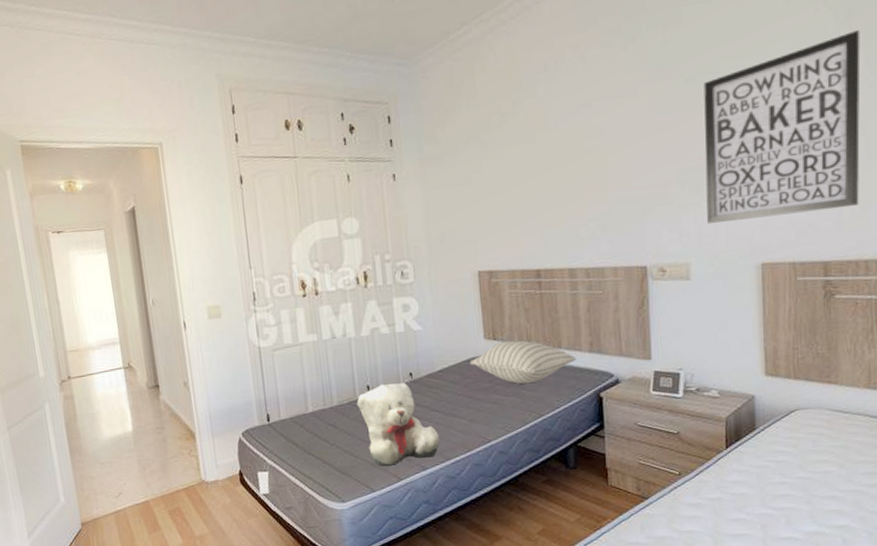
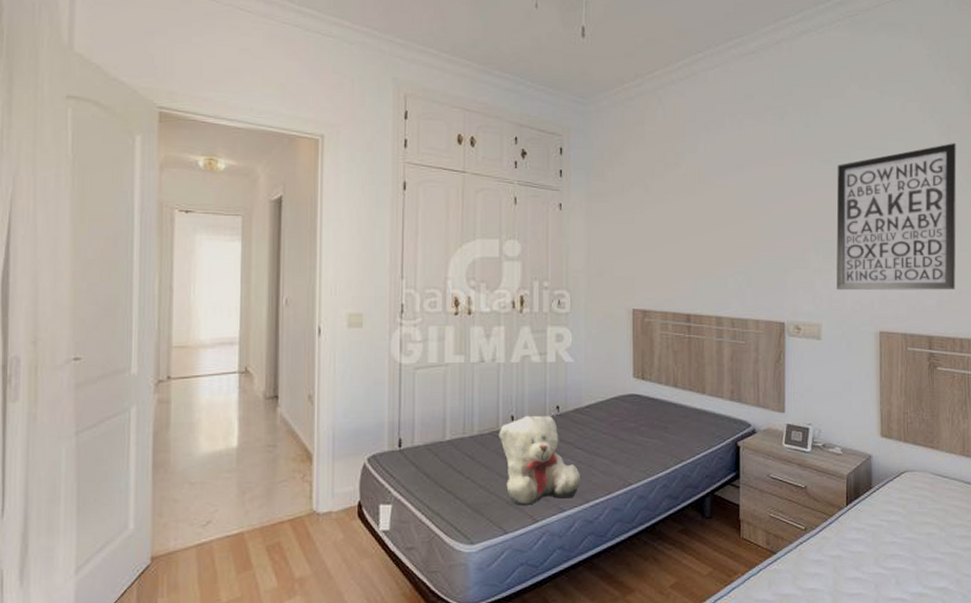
pillow: present [469,340,576,384] -> none [617,381,718,427]

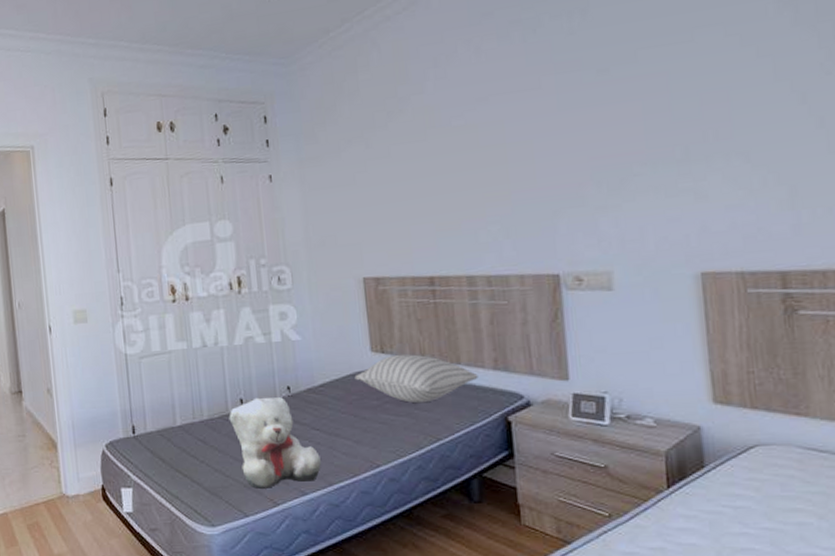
pillow: none [617,381,718,427] -> present [354,354,478,404]
wall art: present [836,143,957,291] -> none [619,12,823,228]

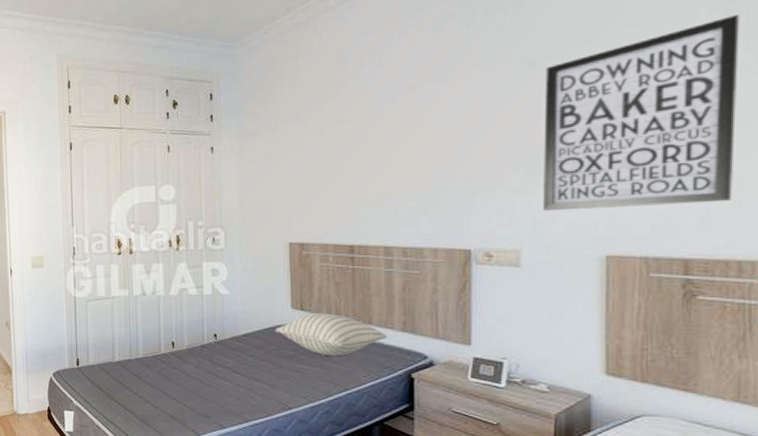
teddy bear: present [229,397,321,489] -> none [161,342,239,420]
wall art: none [619,12,823,228] -> present [543,15,740,212]

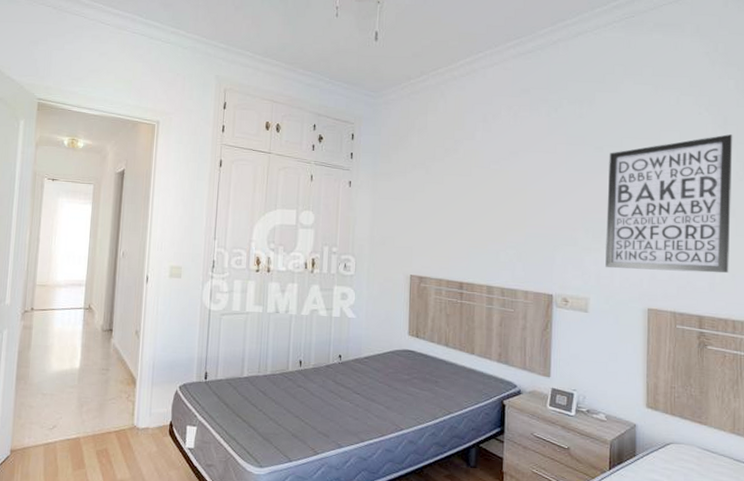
pillow: present [275,312,387,357] -> none [393,340,486,382]

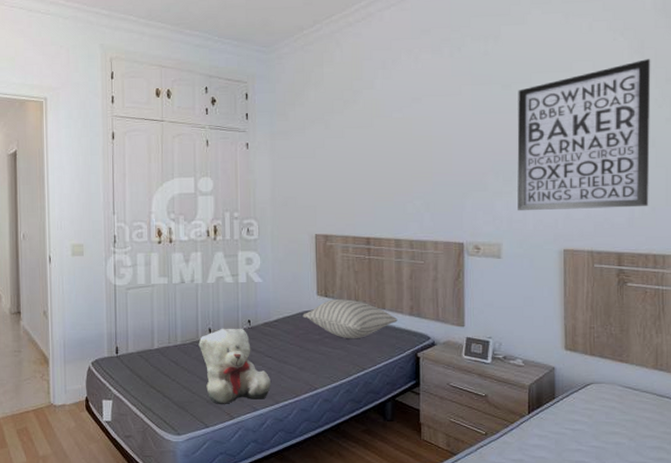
teddy bear: none [288,361,357,439] -> present [198,328,271,404]
pillow: none [393,340,486,382] -> present [302,298,398,339]

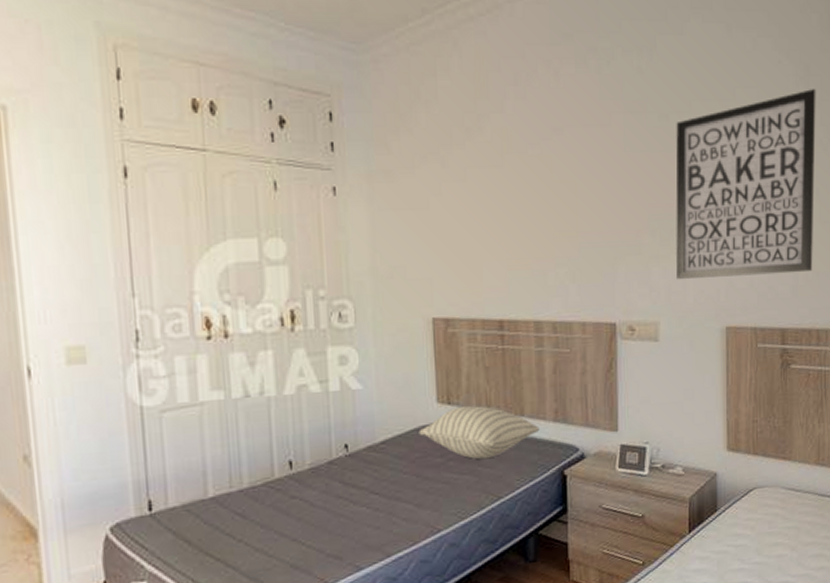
teddy bear: present [198,328,271,404] -> none [274,457,379,568]

